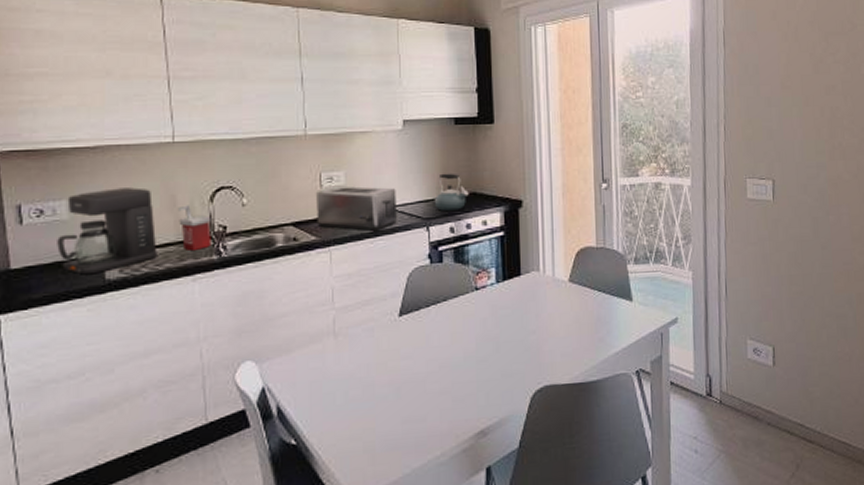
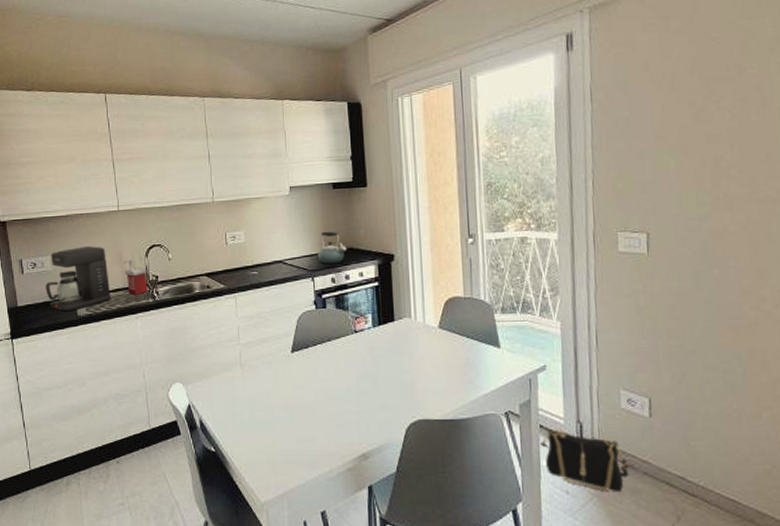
toaster: present [315,185,397,231] -> none [222,243,287,281]
handbag: none [671,385,754,447] -> present [540,430,629,491]

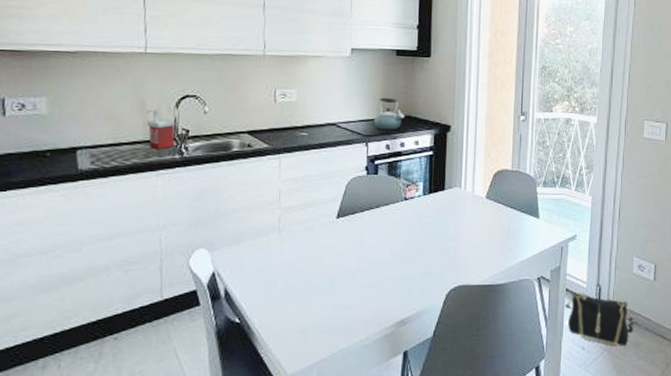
coffee maker: present [45,246,111,312] -> none [36,90,126,164]

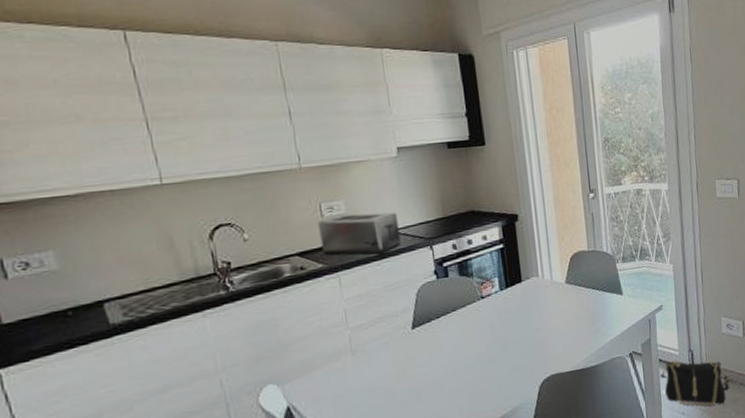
soap dispenser: present [146,109,176,150] -> none [176,245,217,289]
toaster: none [269,101,341,143] -> present [317,212,401,256]
kettle: present [373,97,405,131] -> none [434,194,468,231]

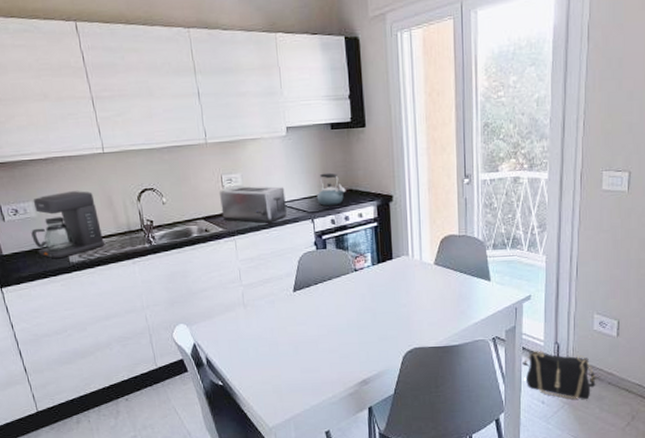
coffee maker: none [50,232,162,322] -> present [31,191,105,259]
kettle: none [434,194,468,231] -> present [316,173,346,207]

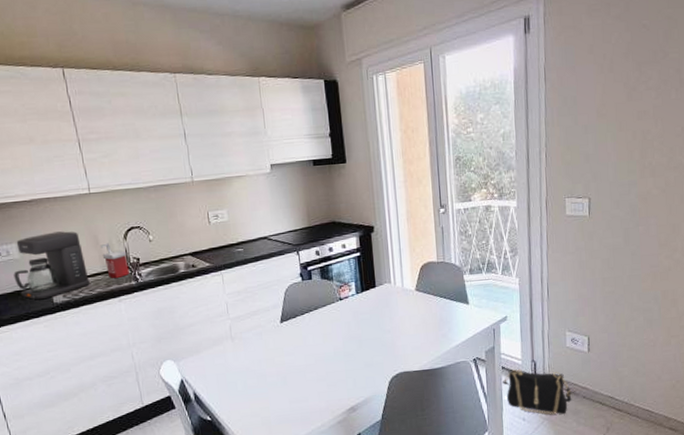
soap dispenser: none [114,204,143,241] -> present [100,243,130,279]
toaster: present [218,185,287,223] -> none [205,221,273,257]
kettle: present [316,173,346,207] -> none [301,206,329,239]

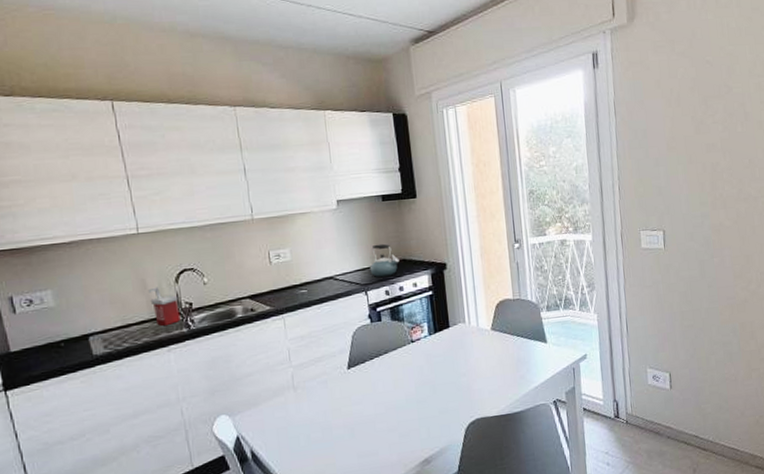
coffee maker: present [13,231,90,300] -> none [47,275,135,353]
kettle: none [301,206,329,239] -> present [369,244,400,278]
handbag: present [503,369,572,415] -> none [584,410,656,458]

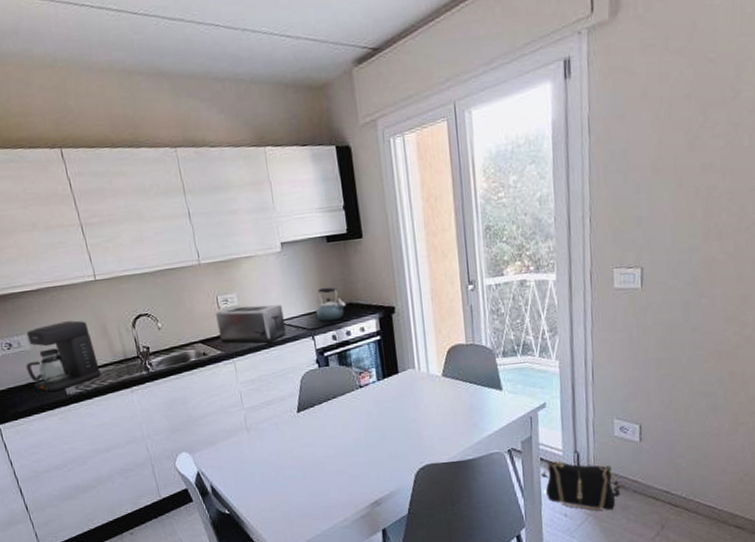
coffee maker: none [47,275,135,353] -> present [26,320,101,392]
soap dispenser: present [148,287,181,327] -> none [109,332,140,369]
toaster: none [266,260,339,299] -> present [215,304,286,343]
handbag: none [584,410,656,458] -> present [541,460,621,511]

